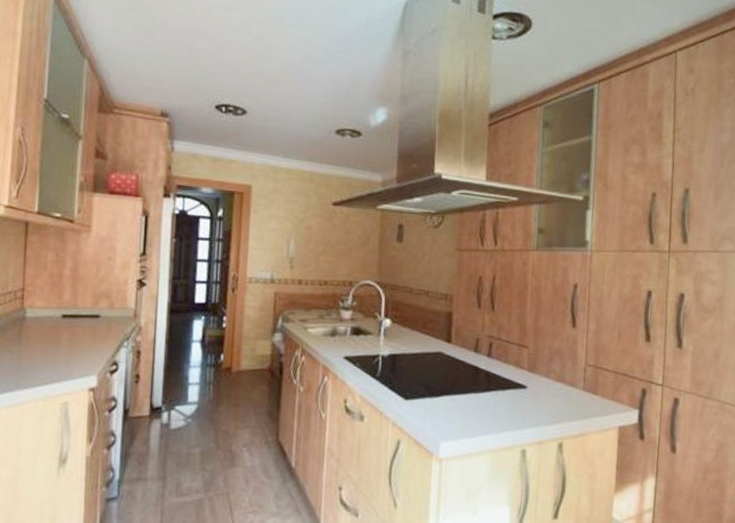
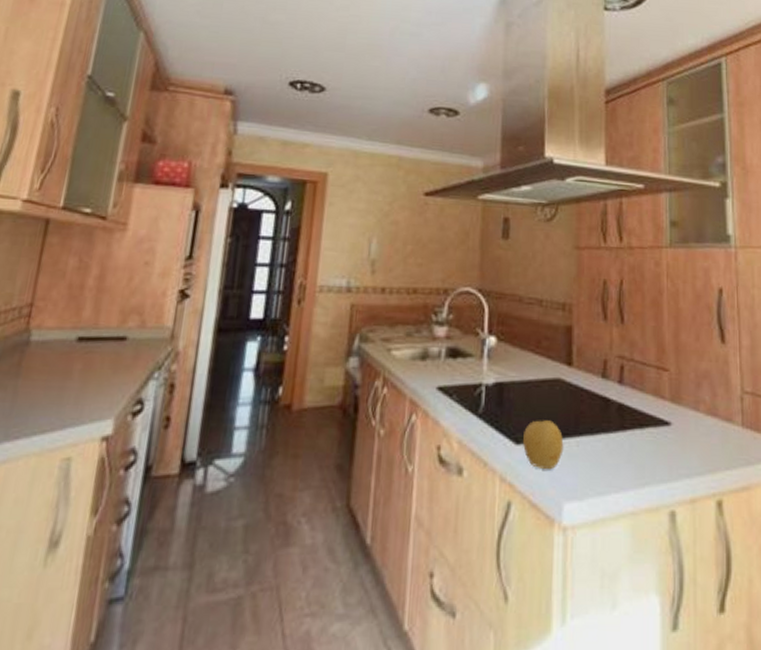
fruit: none [410,382,442,419] -> present [523,420,564,470]

